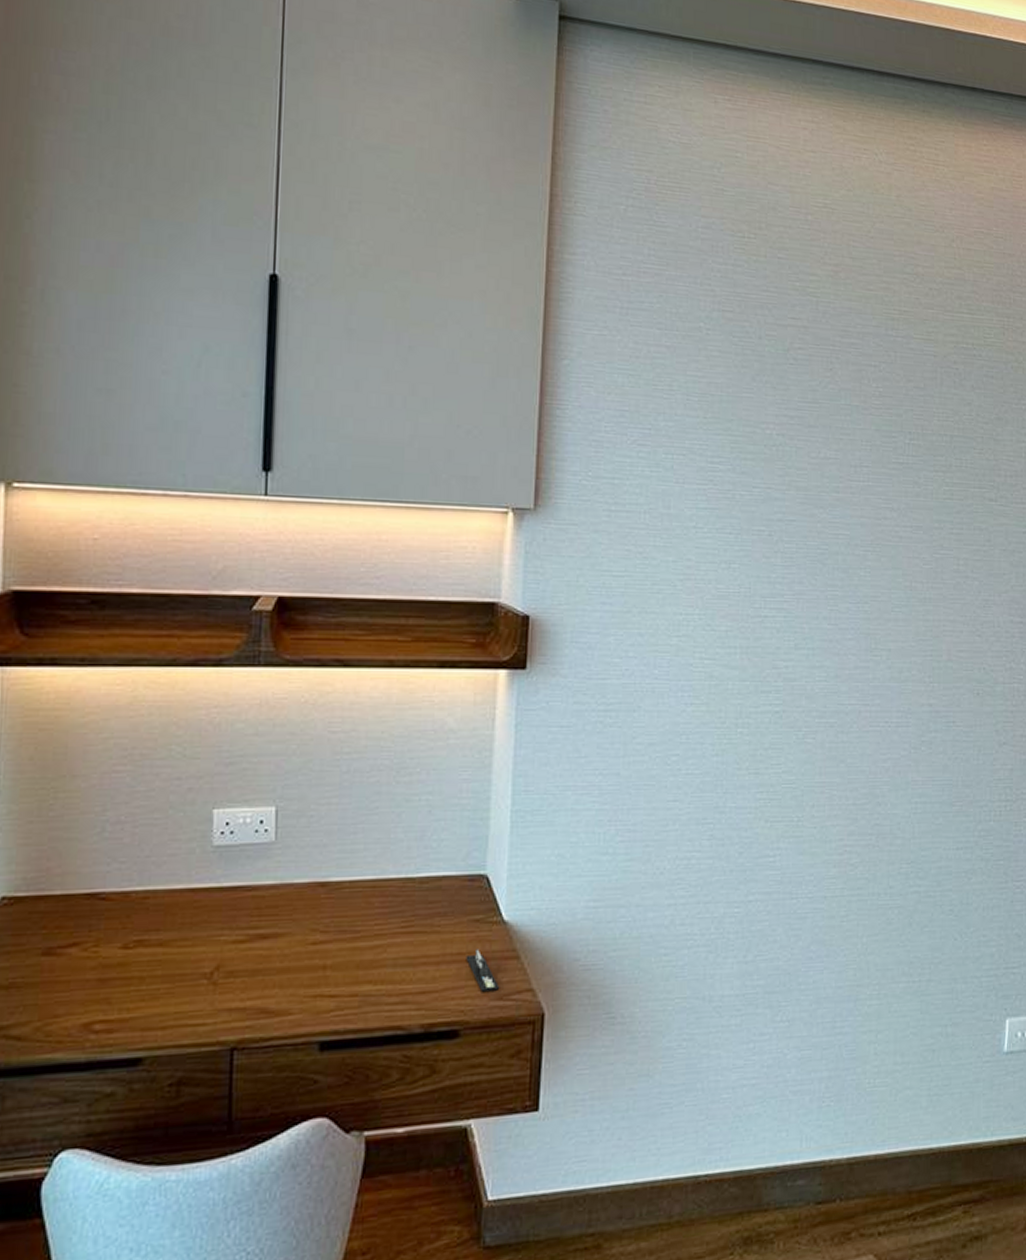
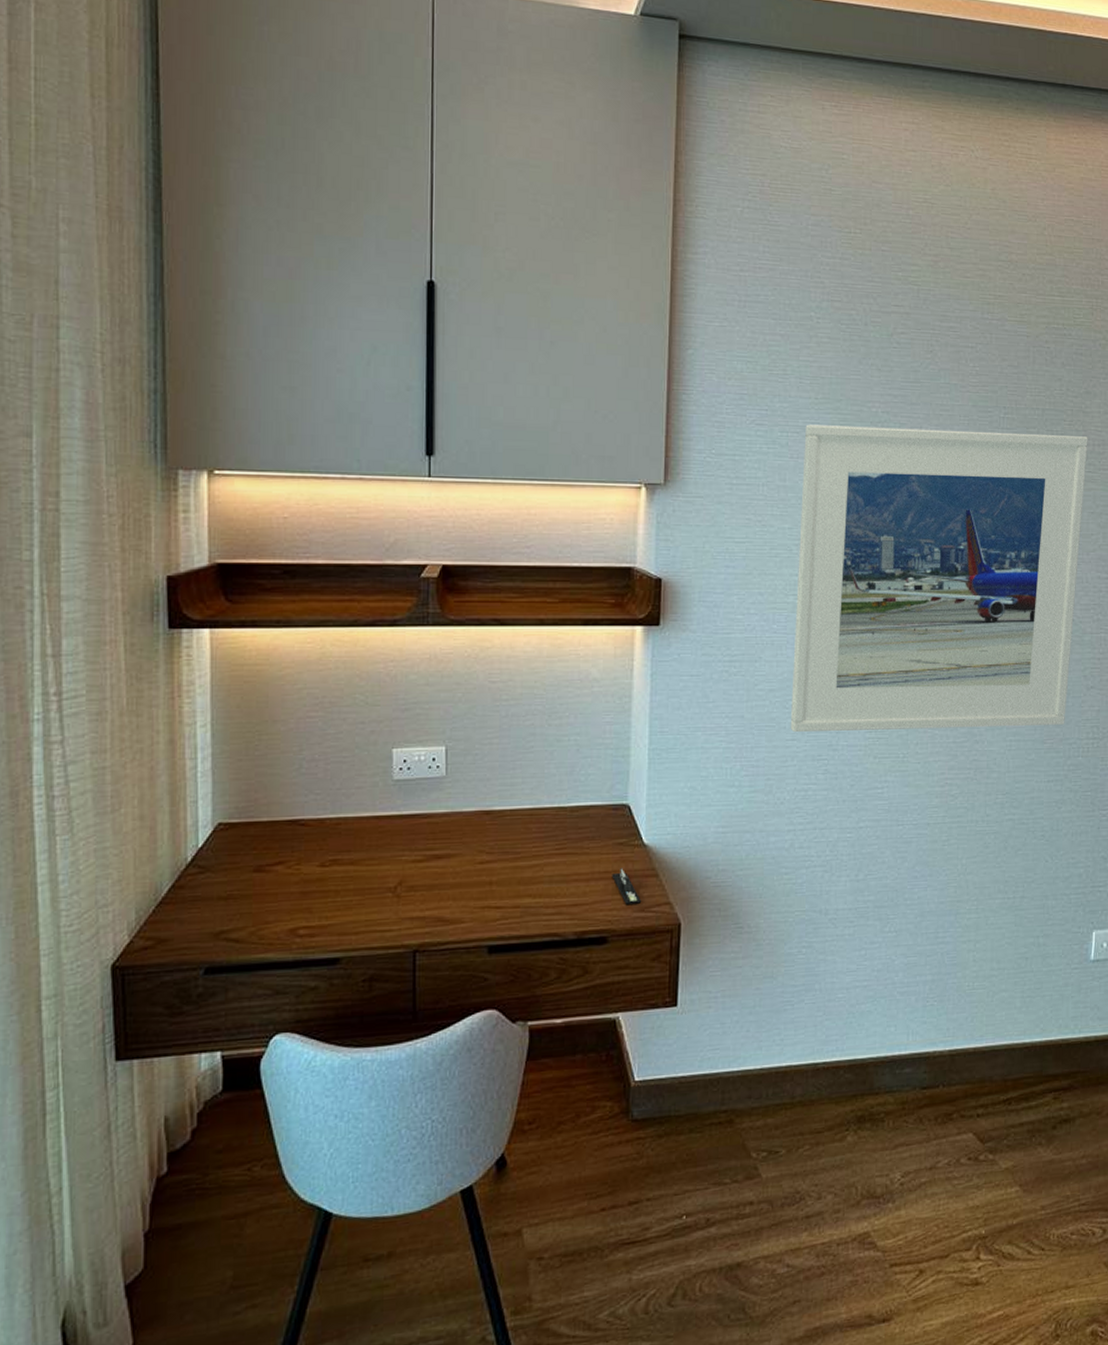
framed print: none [672,446,999,793] -> present [790,424,1088,733]

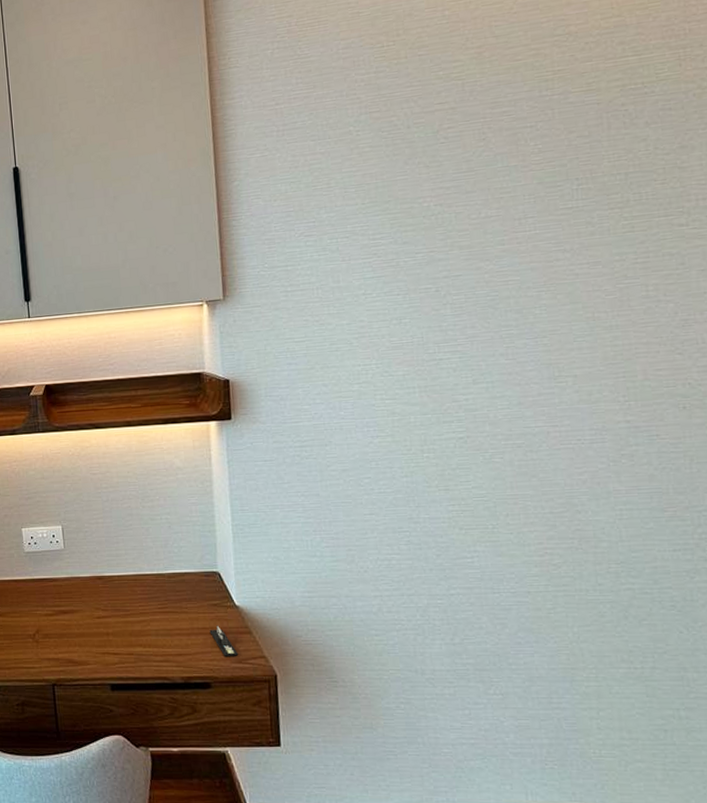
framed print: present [790,424,1088,733] -> none [354,192,691,508]

